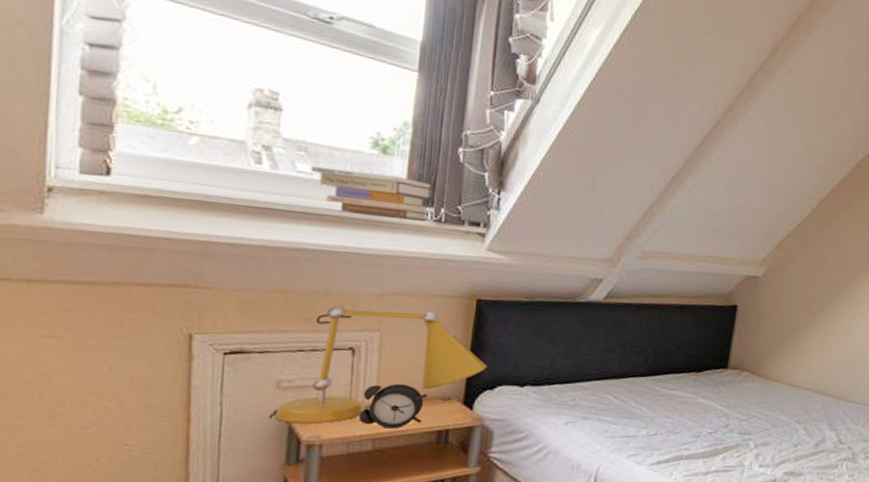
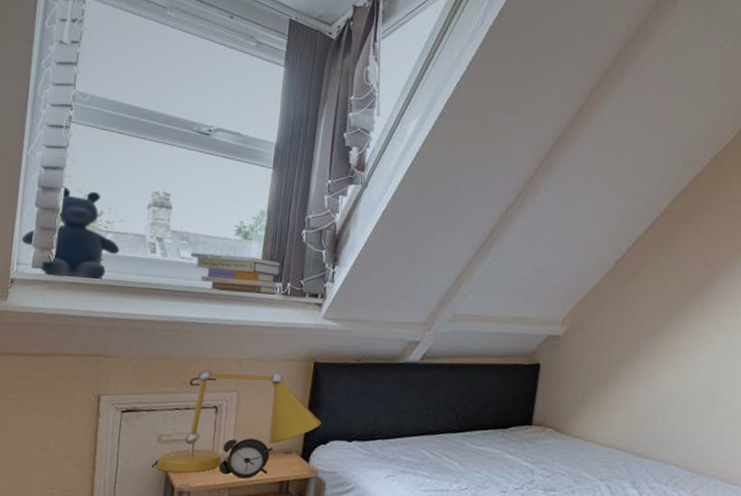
teddy bear: none [61,71,210,193] -> present [22,186,120,279]

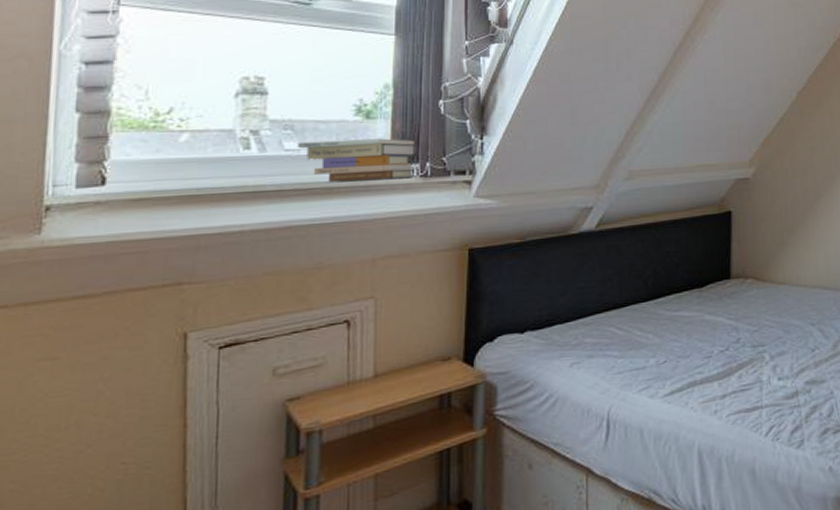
teddy bear: present [22,186,120,279] -> none [59,83,200,194]
table lamp: present [151,369,322,473] -> none [266,267,485,413]
alarm clock: present [217,438,273,479] -> none [356,350,427,401]

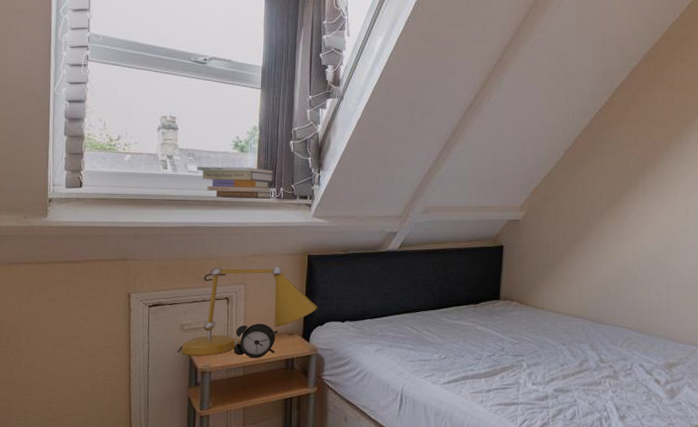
table lamp: none [266,267,485,413] -> present [177,266,318,357]
alarm clock: none [356,350,427,401] -> present [233,324,278,358]

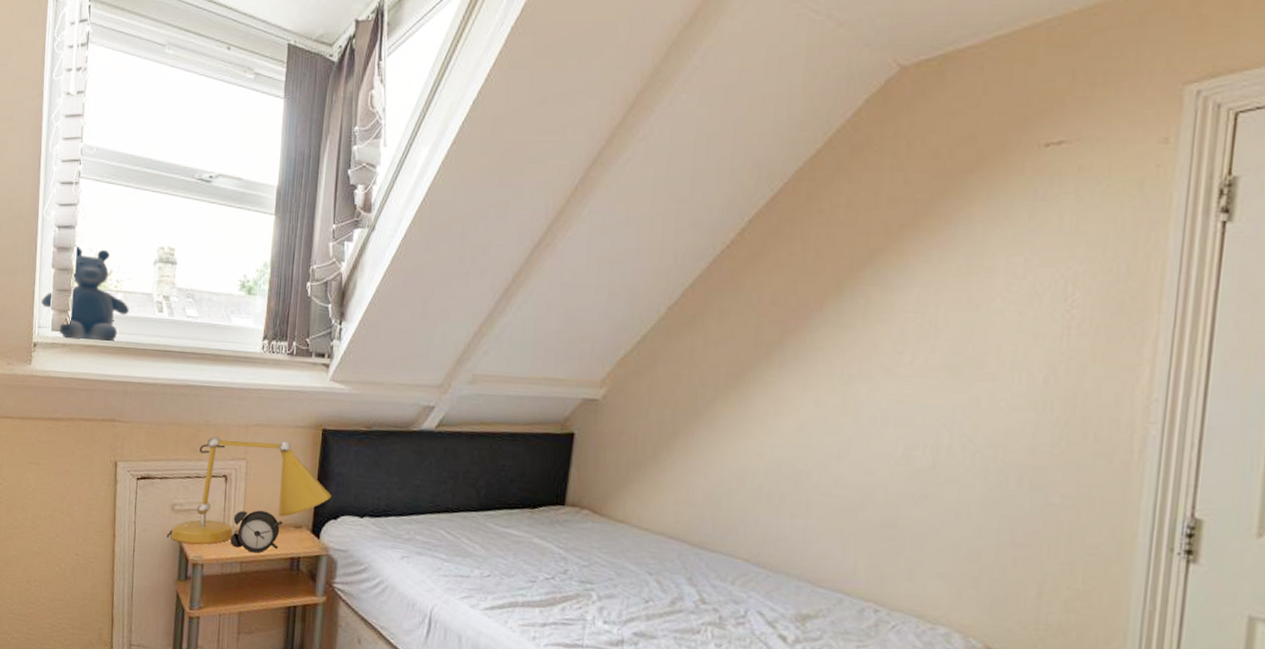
teddy bear: none [55,116,137,195] -> present [42,245,129,342]
books: present [196,166,274,199] -> none [196,310,286,355]

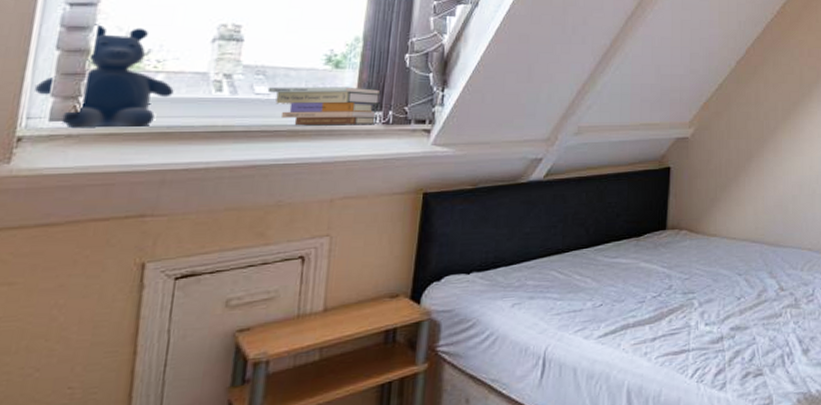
table lamp: present [166,436,332,545] -> none [216,209,434,343]
books: none [196,310,286,355] -> present [267,87,381,126]
alarm clock: present [229,510,283,553] -> none [305,286,376,335]

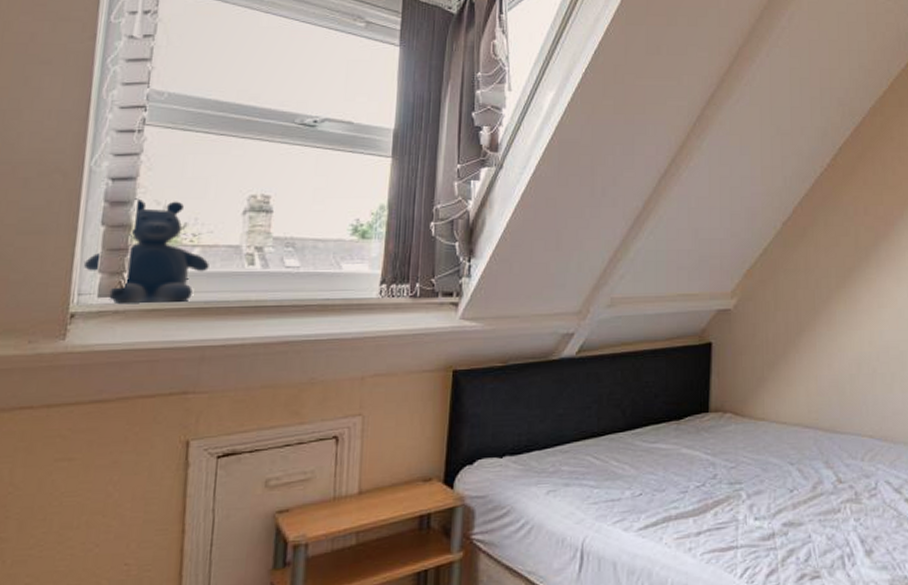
books: present [267,87,381,126] -> none [297,258,407,300]

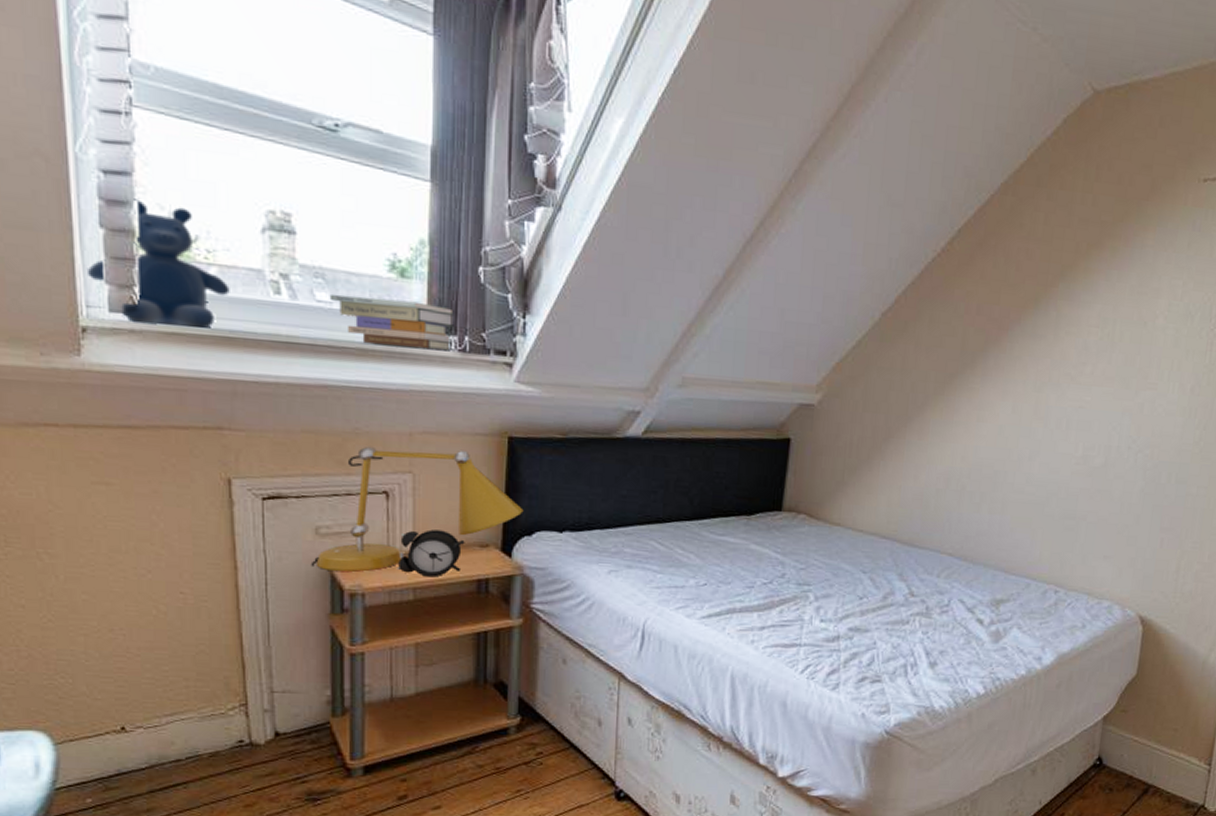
table lamp: none [257,387,466,524] -> present [310,446,524,572]
books: none [297,258,407,300] -> present [329,293,454,352]
alarm clock: none [341,469,409,519] -> present [397,529,465,577]

